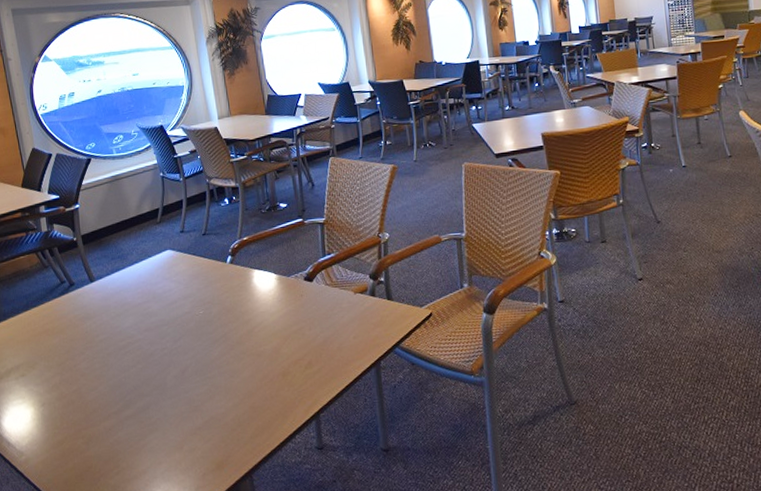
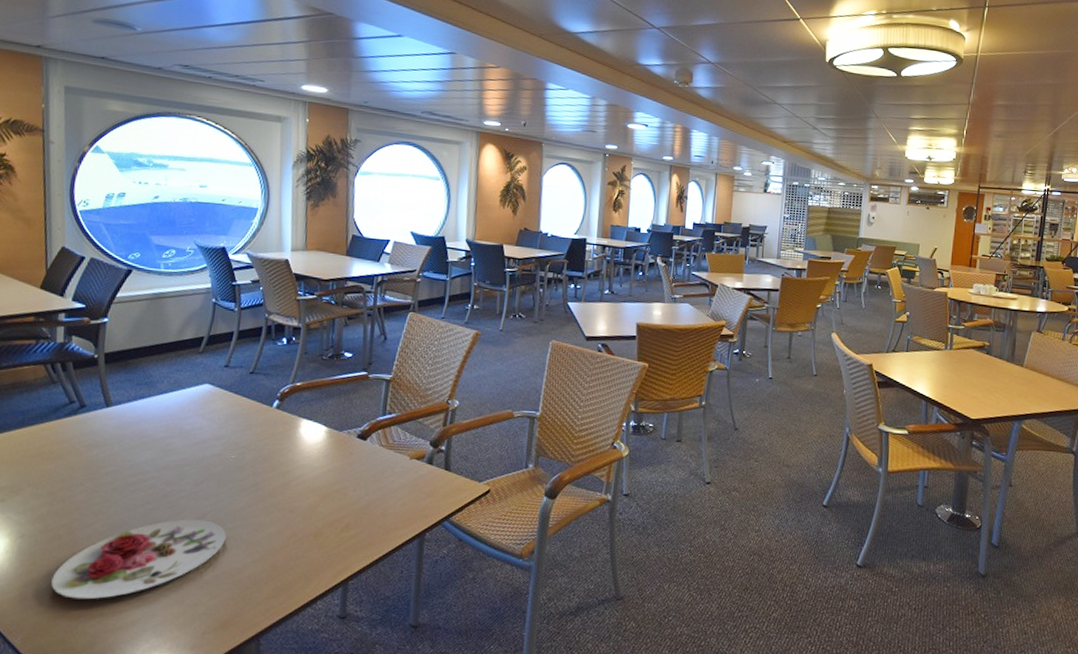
plate: none [73,372,208,455] -> present [51,519,226,600]

